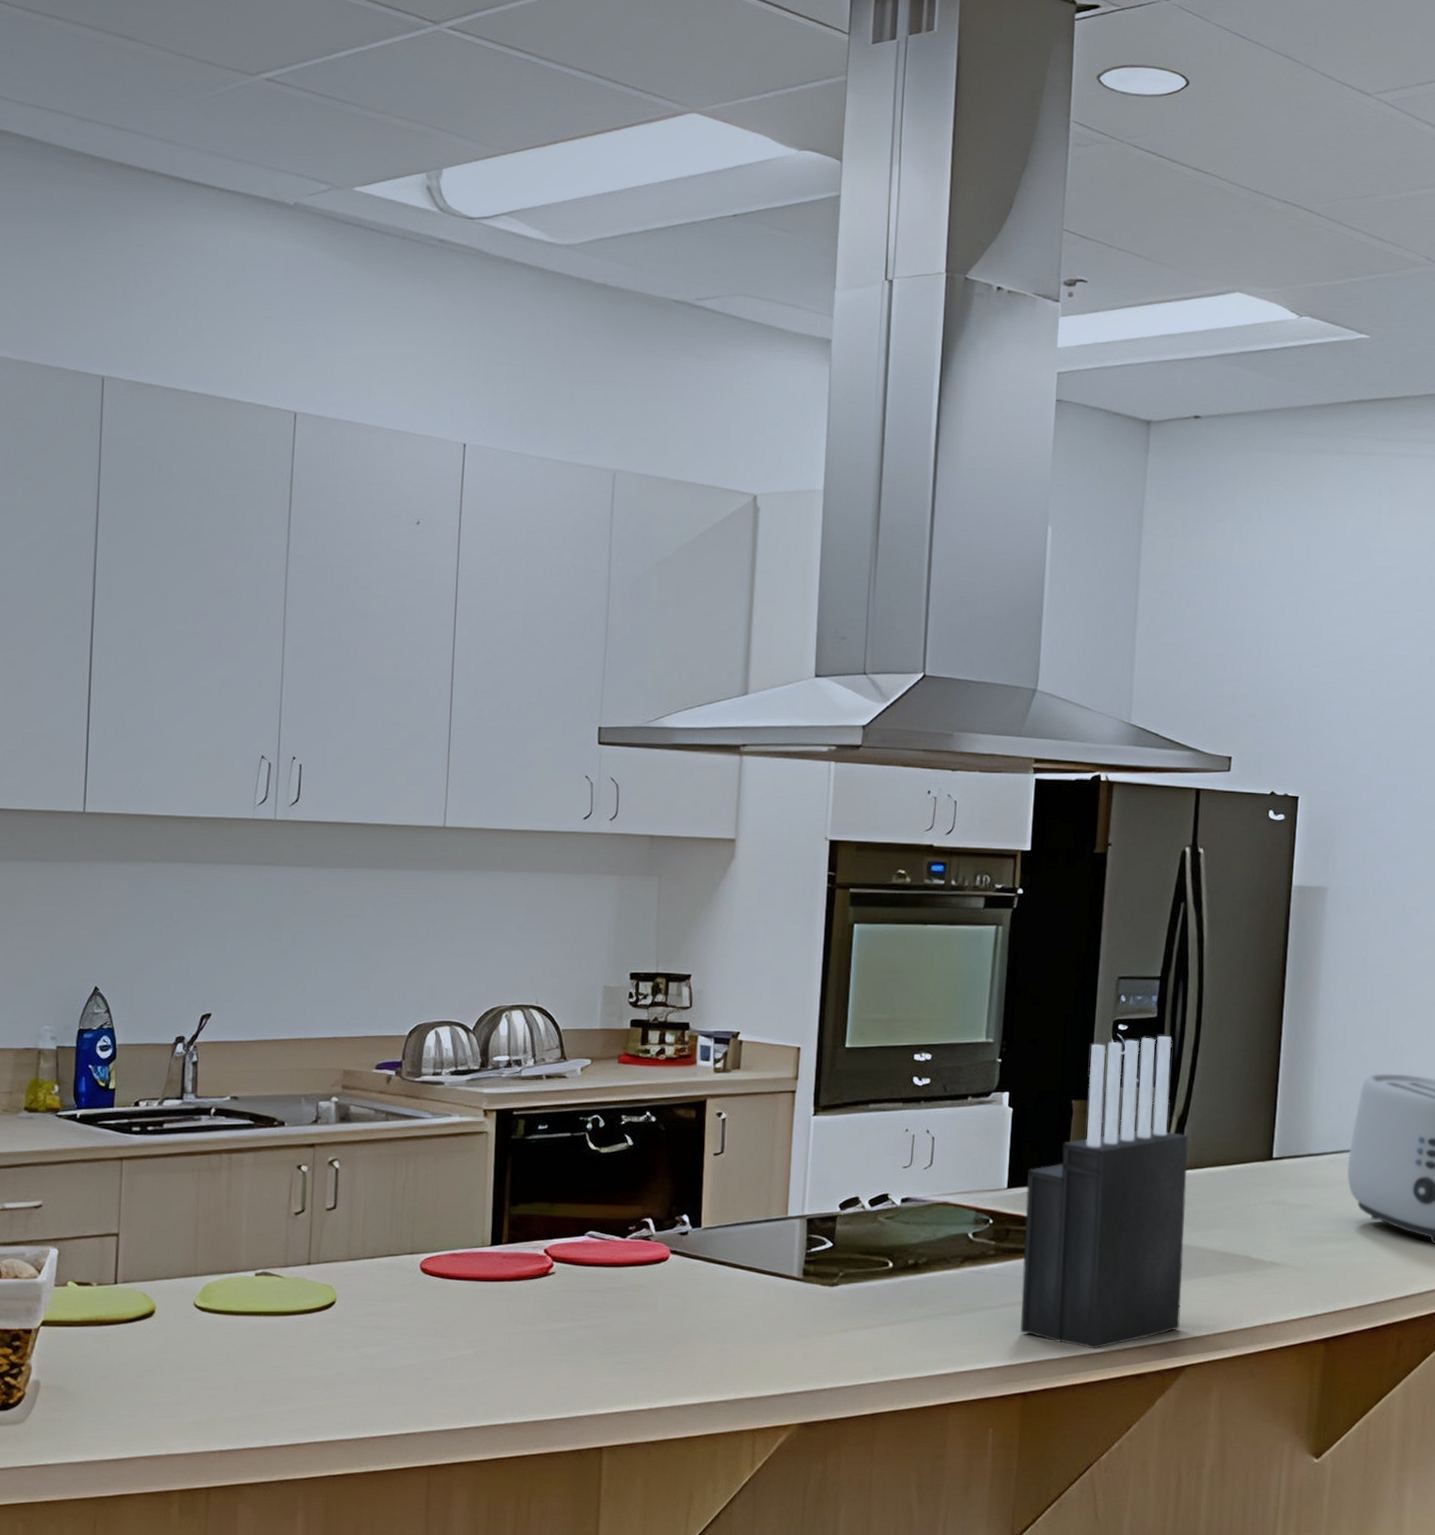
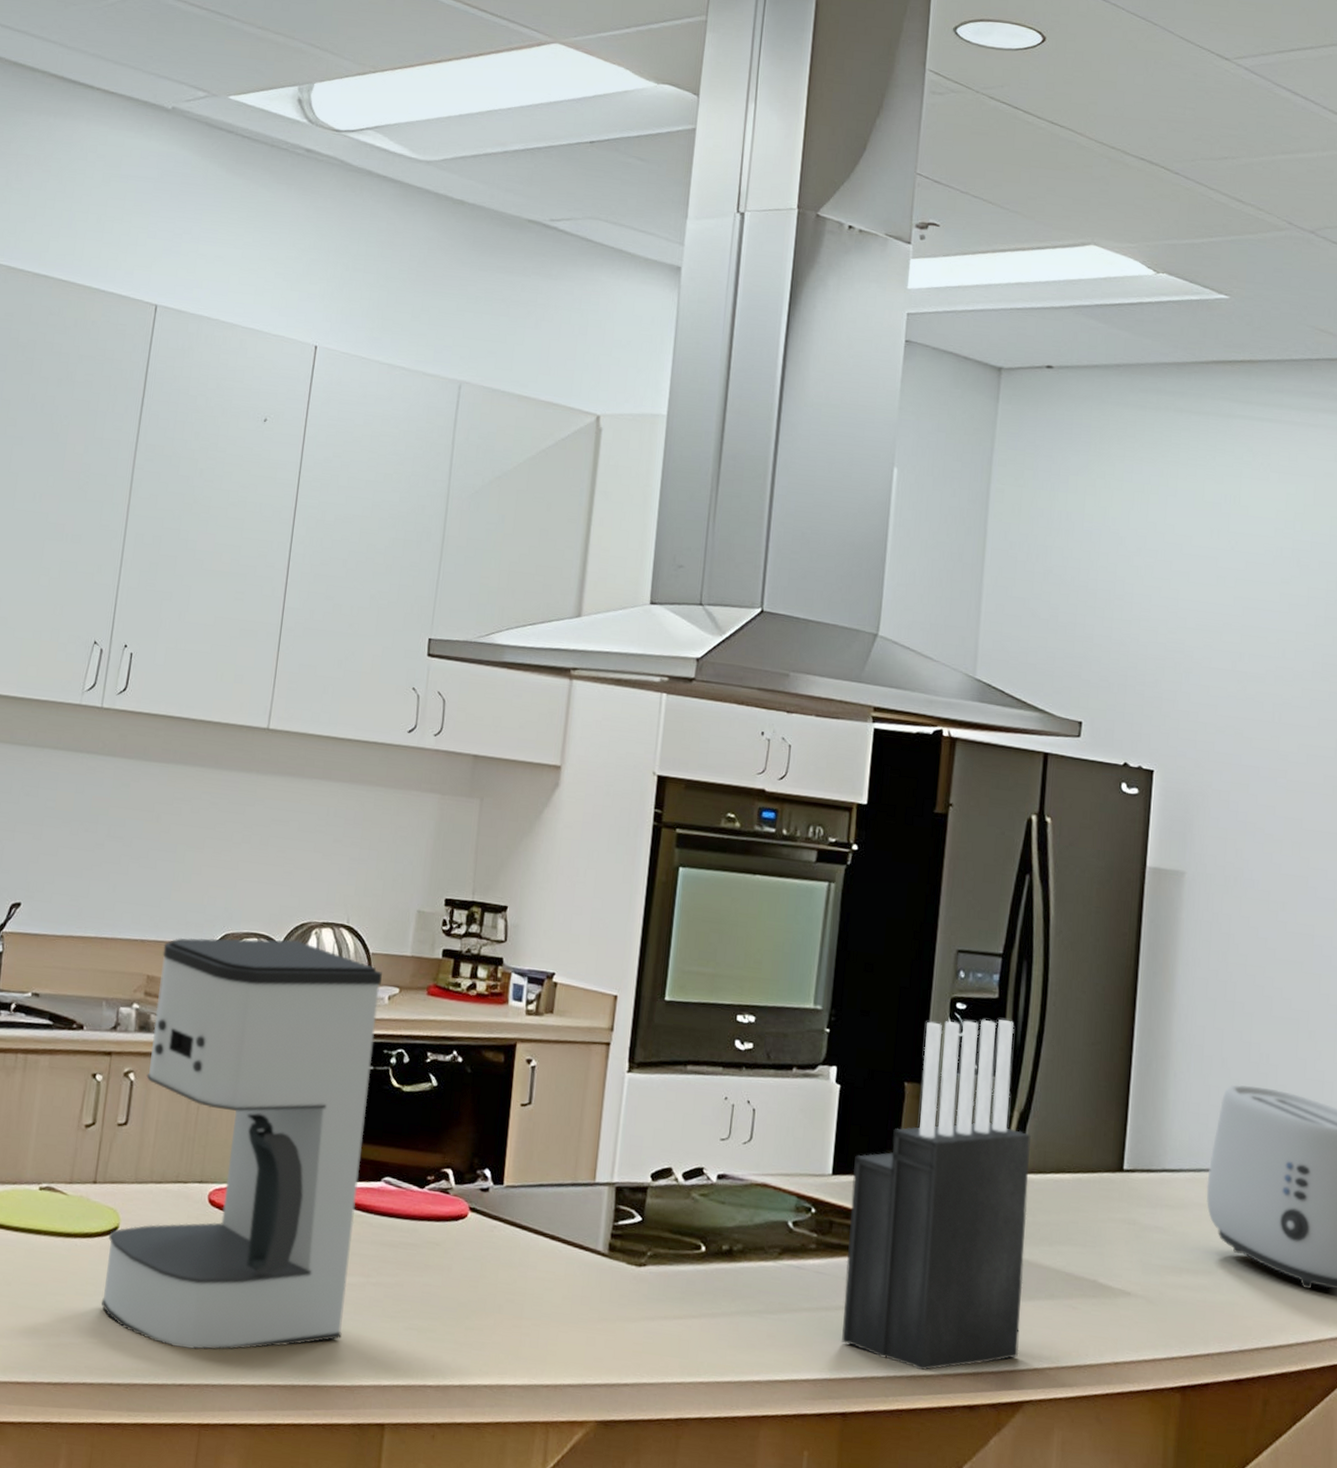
coffee maker: none [325,1024,573,1402] -> present [101,937,382,1351]

